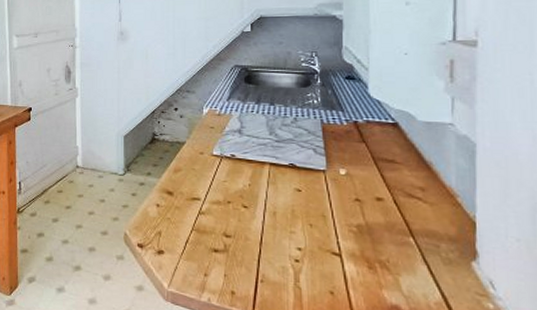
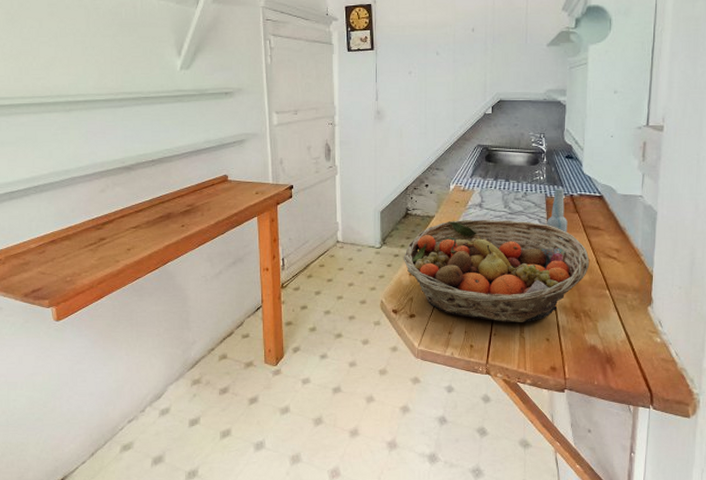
fruit basket: none [149,146,385,270] -> present [403,219,590,323]
bottle: none [324,113,352,184] -> present [547,188,568,249]

